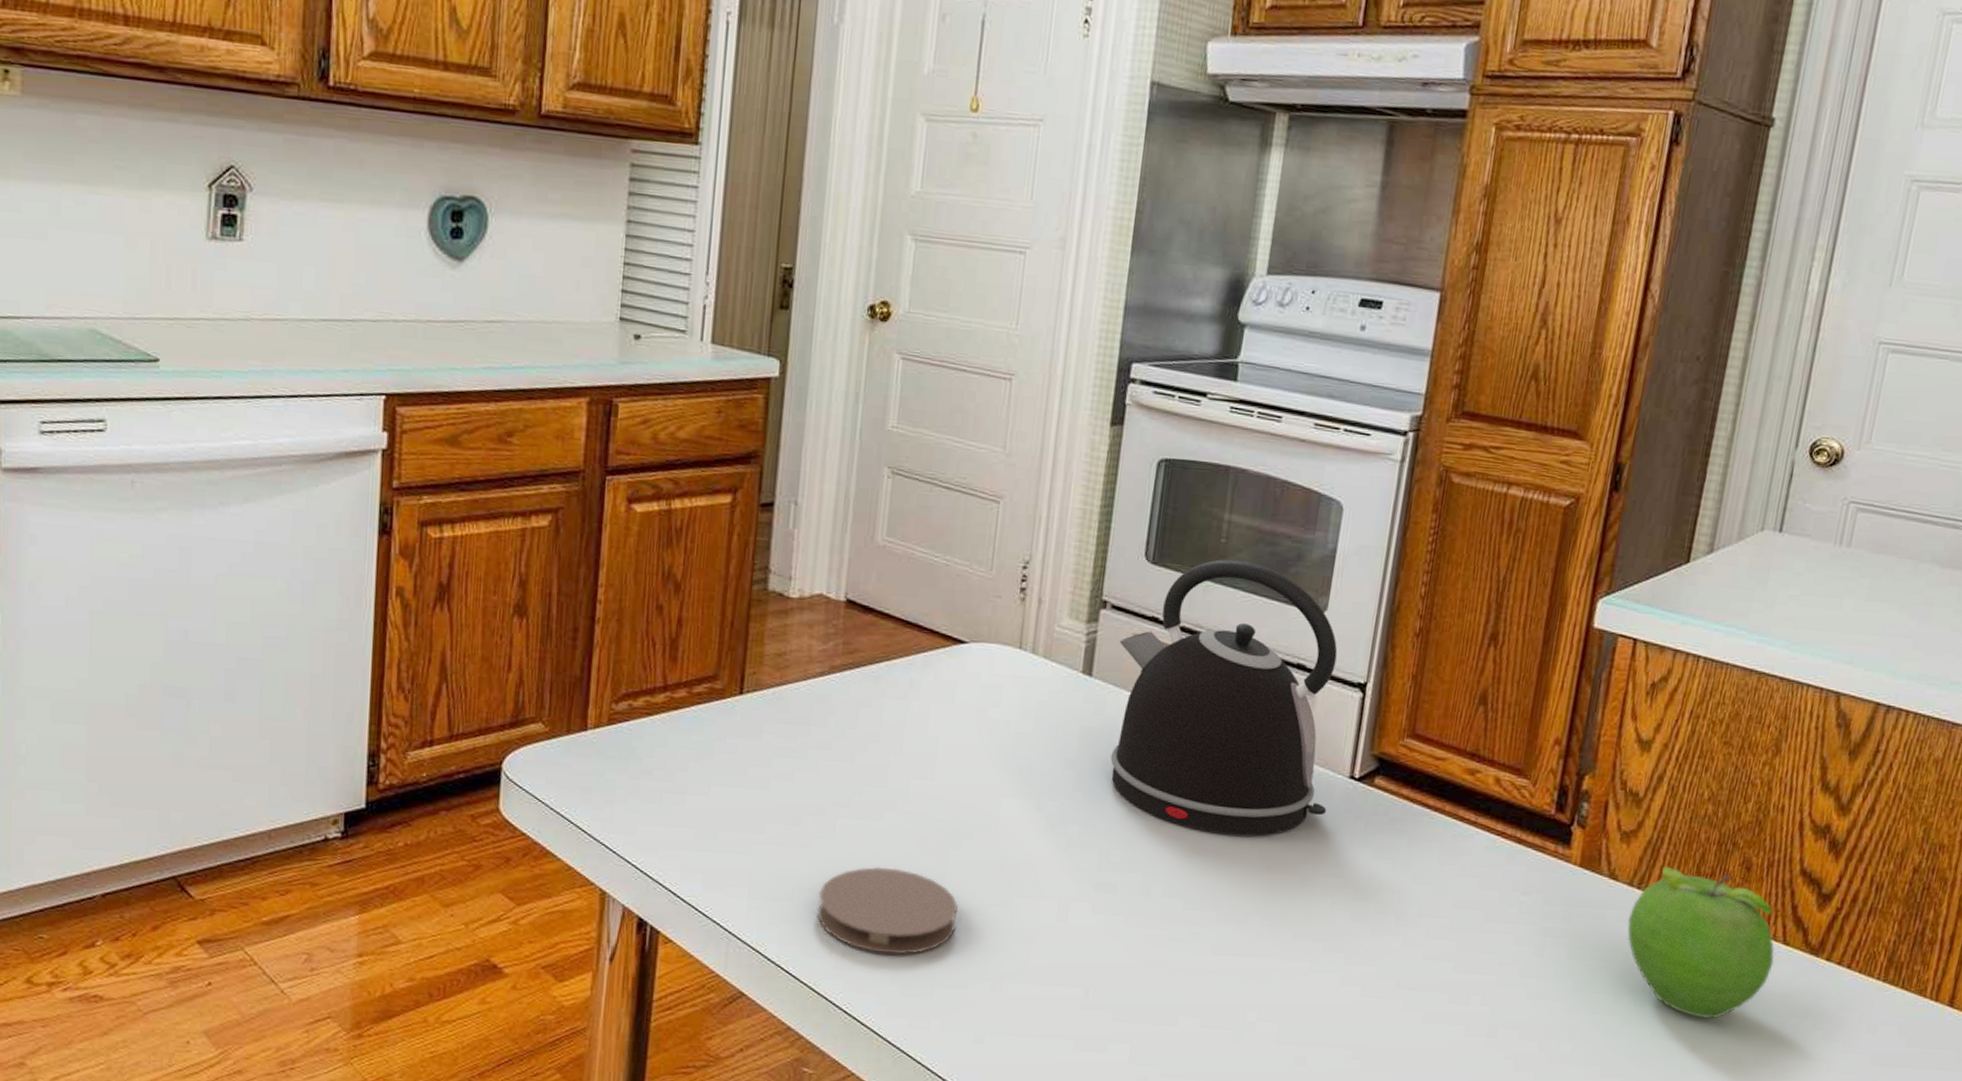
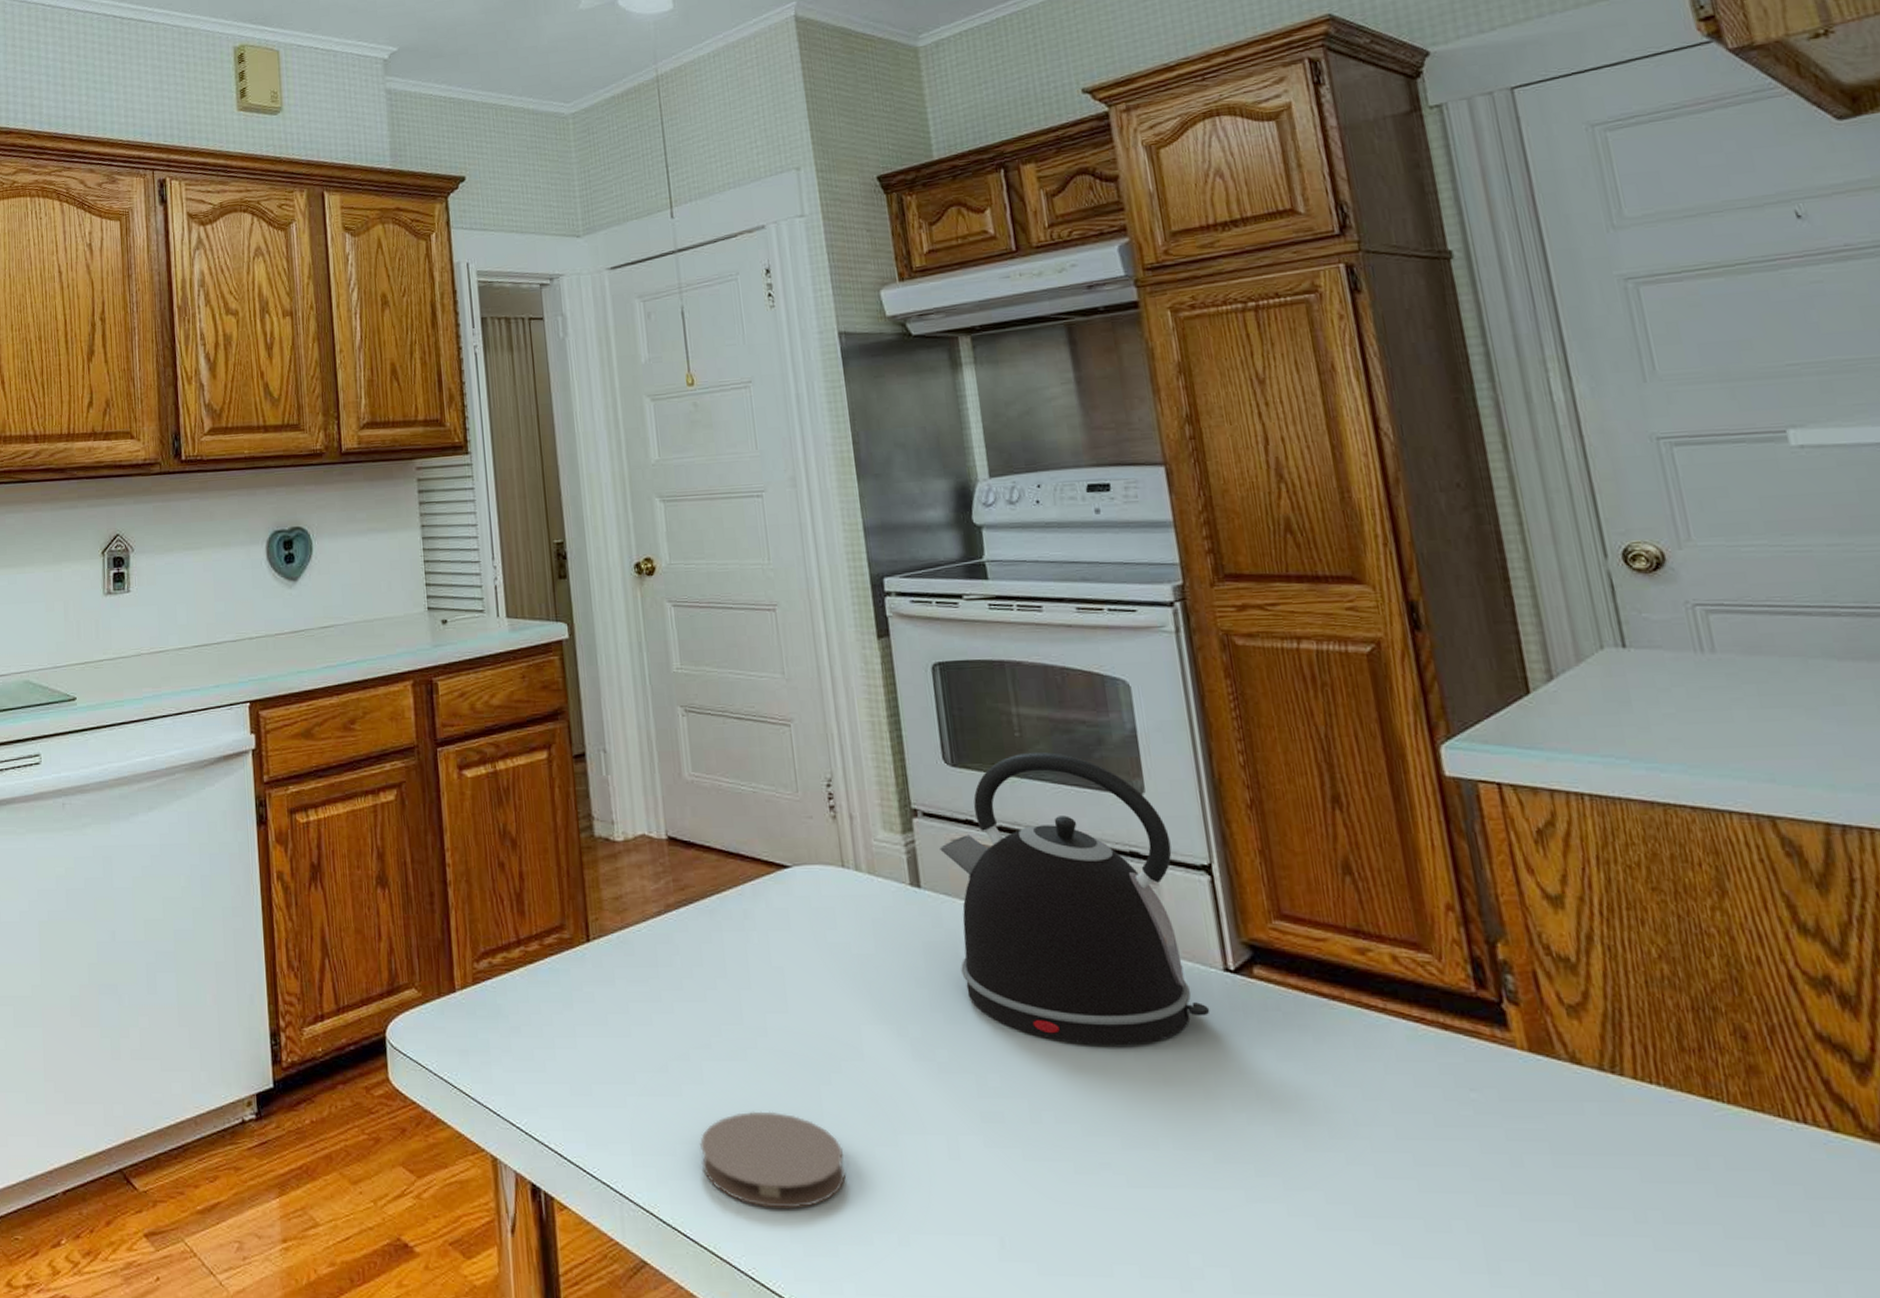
fruit: present [1627,866,1775,1019] -> none [1613,1043,1829,1235]

